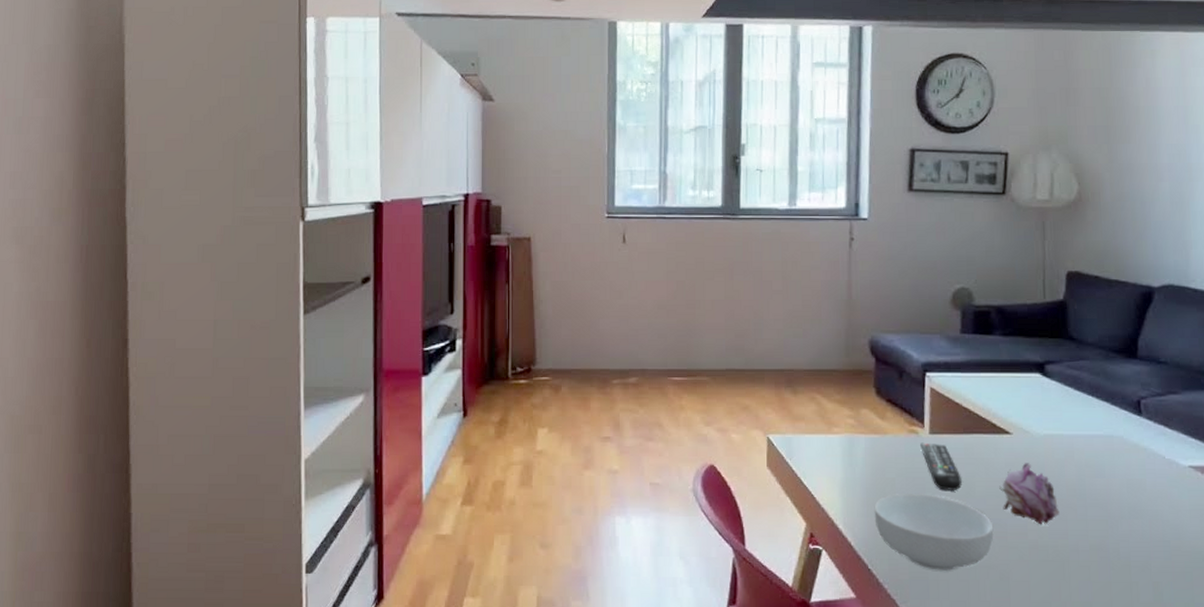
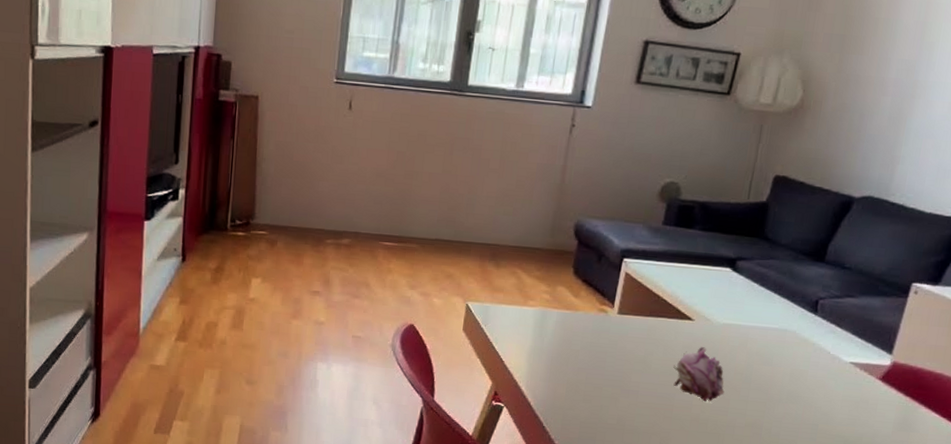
cereal bowl: present [874,493,994,571] -> none [555,364,662,434]
remote control: present [920,442,962,490] -> none [607,321,641,366]

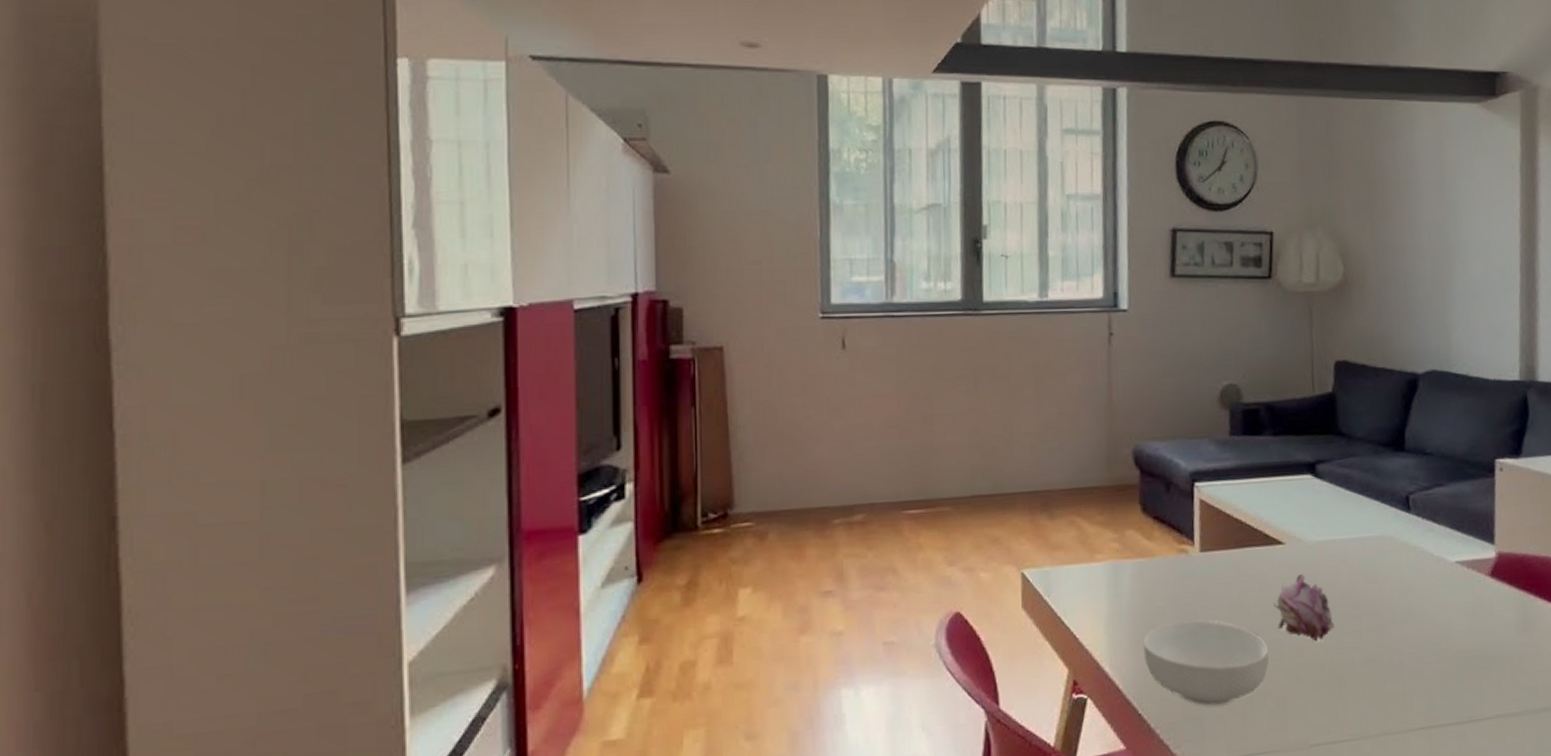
cereal bowl: none [555,364,662,434] -> present [1143,620,1269,706]

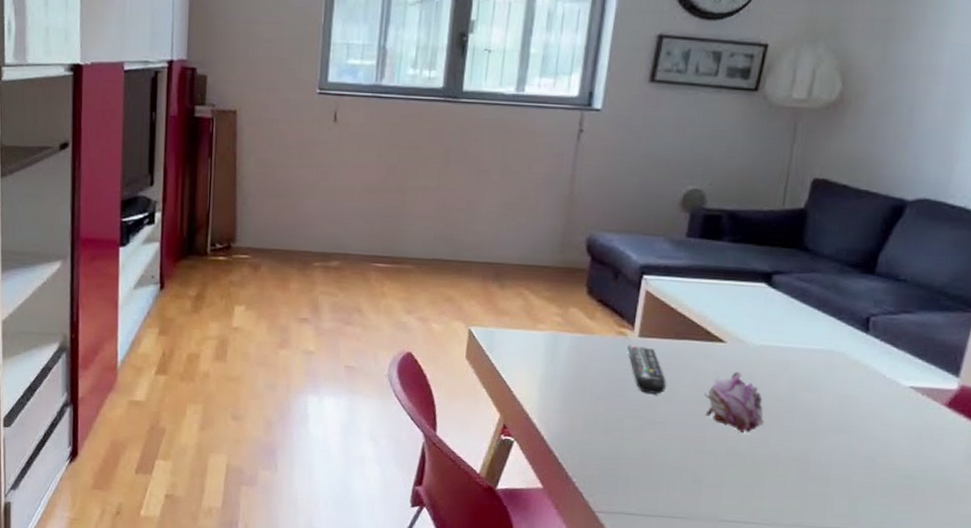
cereal bowl: present [1143,620,1269,706] -> none [570,393,693,470]
remote control: none [1190,562,1235,614] -> present [627,345,666,394]

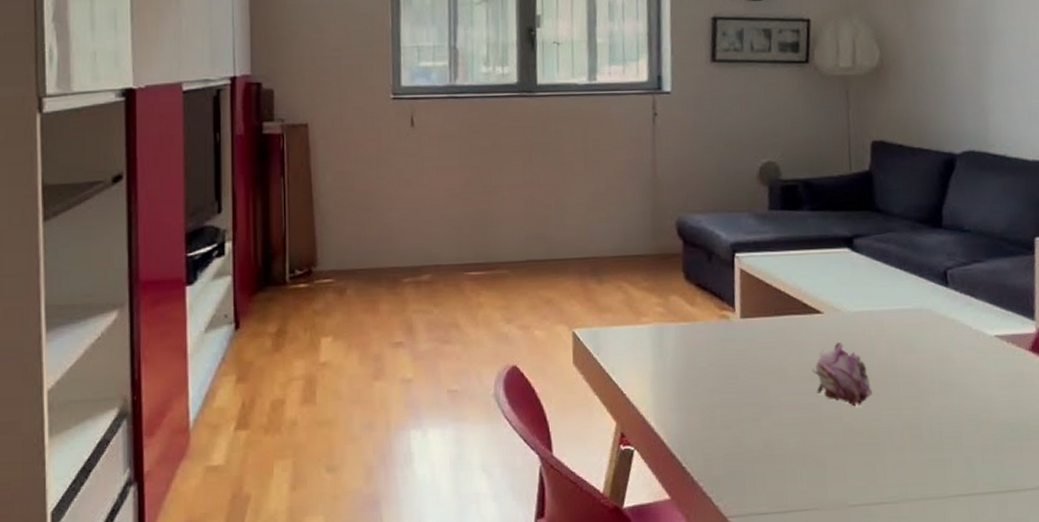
remote control: present [627,345,666,394] -> none [731,327,775,377]

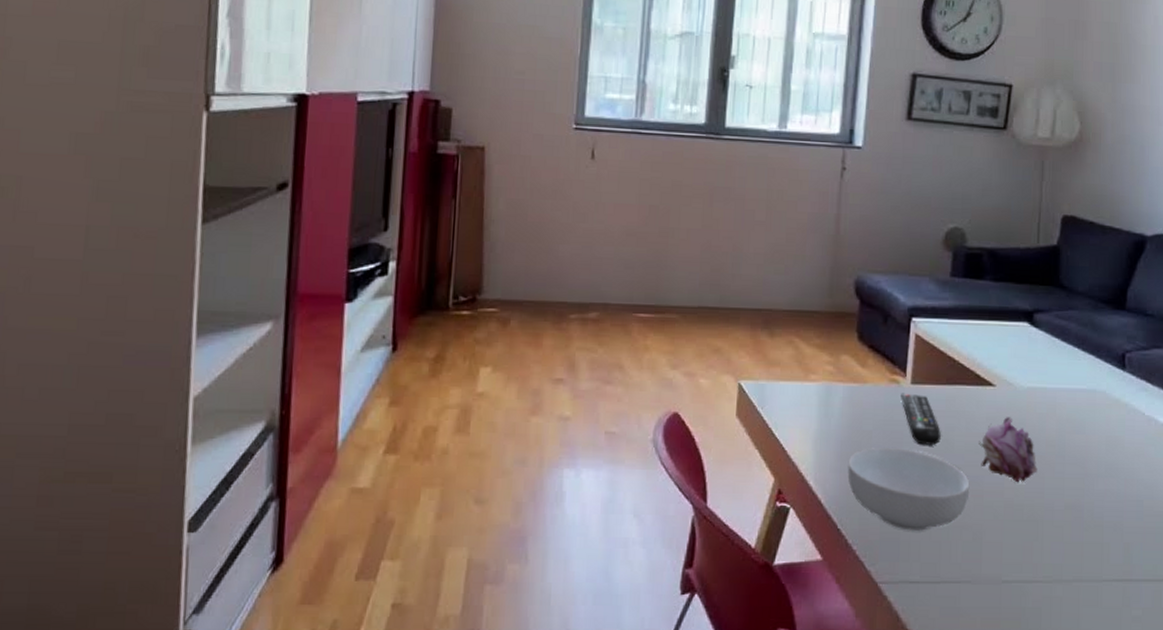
cereal bowl: none [686,381,808,463] -> present [847,447,970,531]
remote control: none [731,327,775,377] -> present [901,393,941,445]

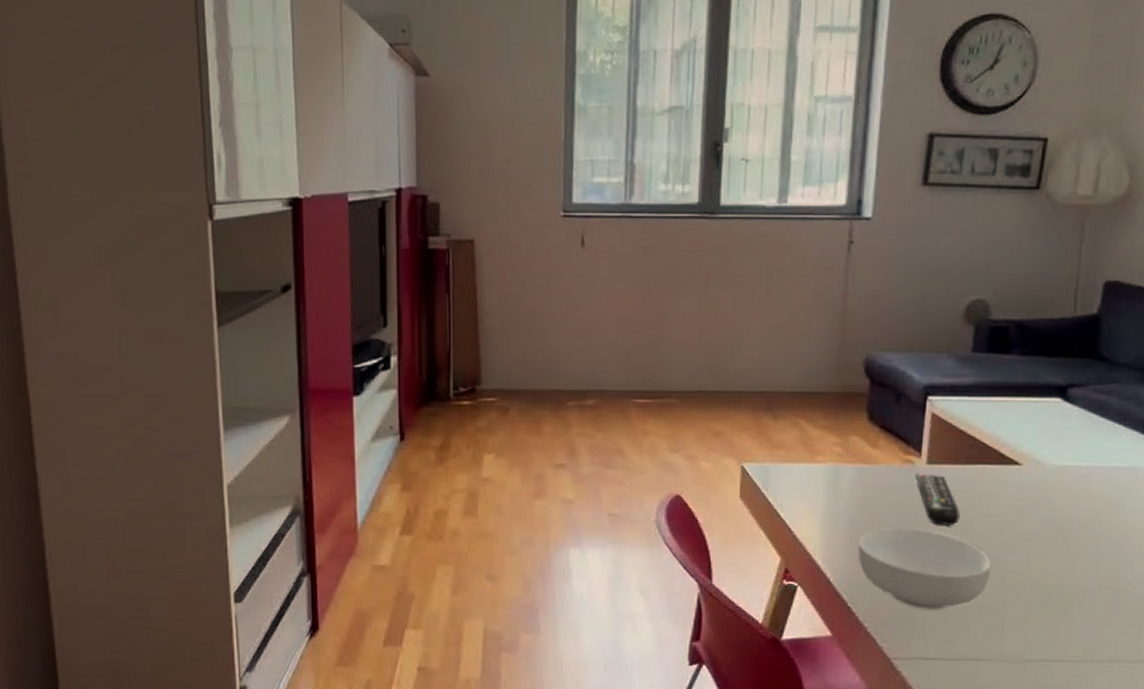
flower: present [979,417,1037,483] -> none [1002,496,1068,563]

